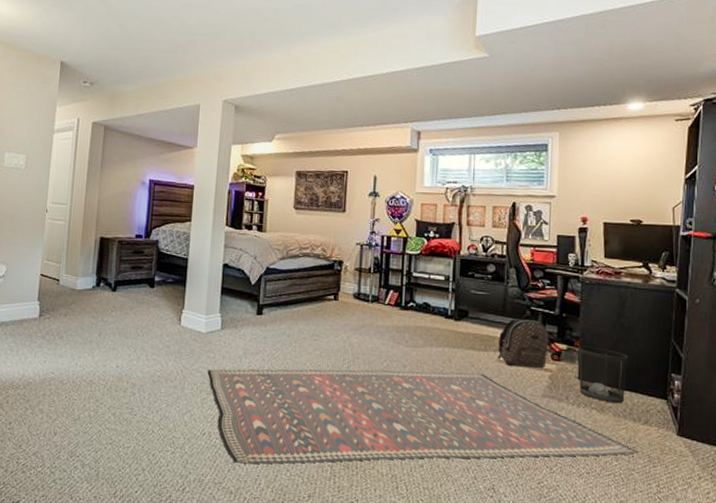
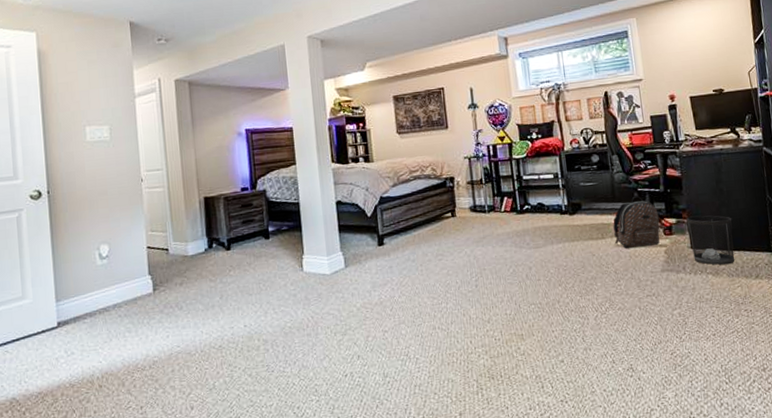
area rug: present [207,369,639,464] -> none [338,261,756,398]

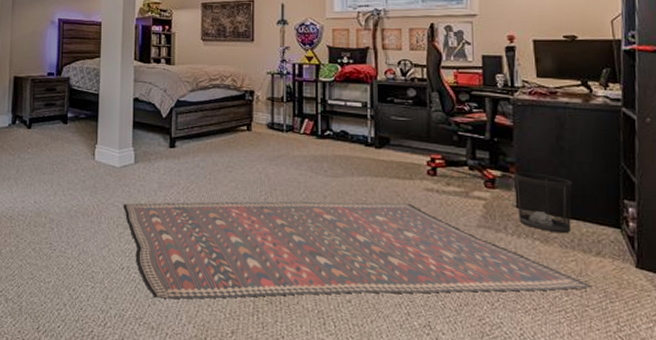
area rug: none [338,261,756,398] -> present [123,201,593,299]
backpack: present [613,195,660,248] -> none [424,139,481,197]

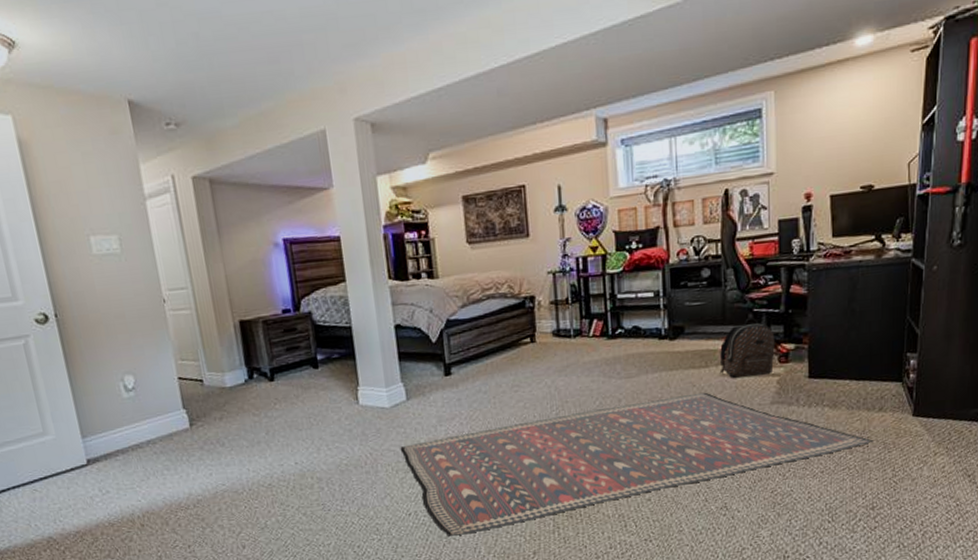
backpack: none [424,139,481,197] -> present [719,317,775,378]
waste bin: present [514,172,572,234] -> none [807,340,860,397]

